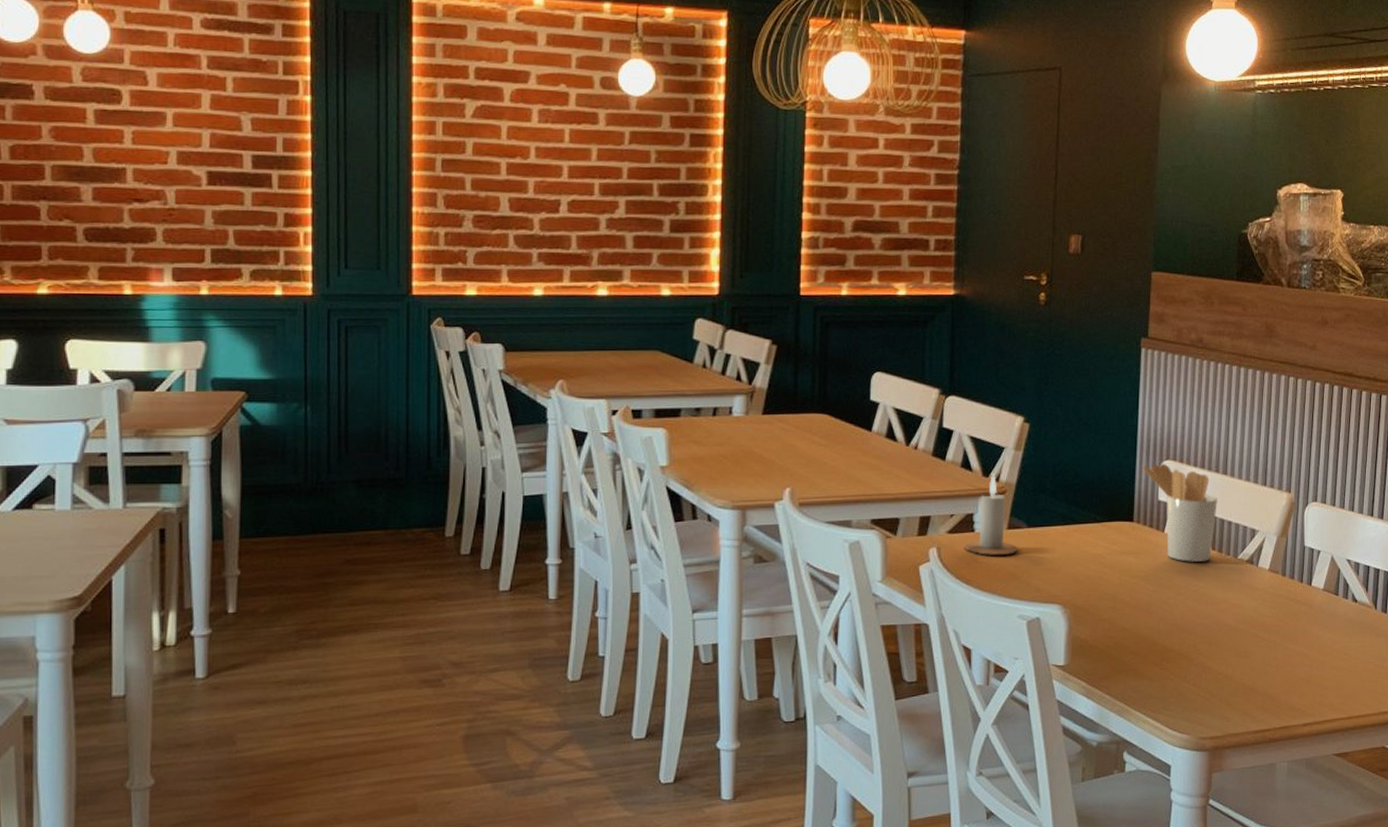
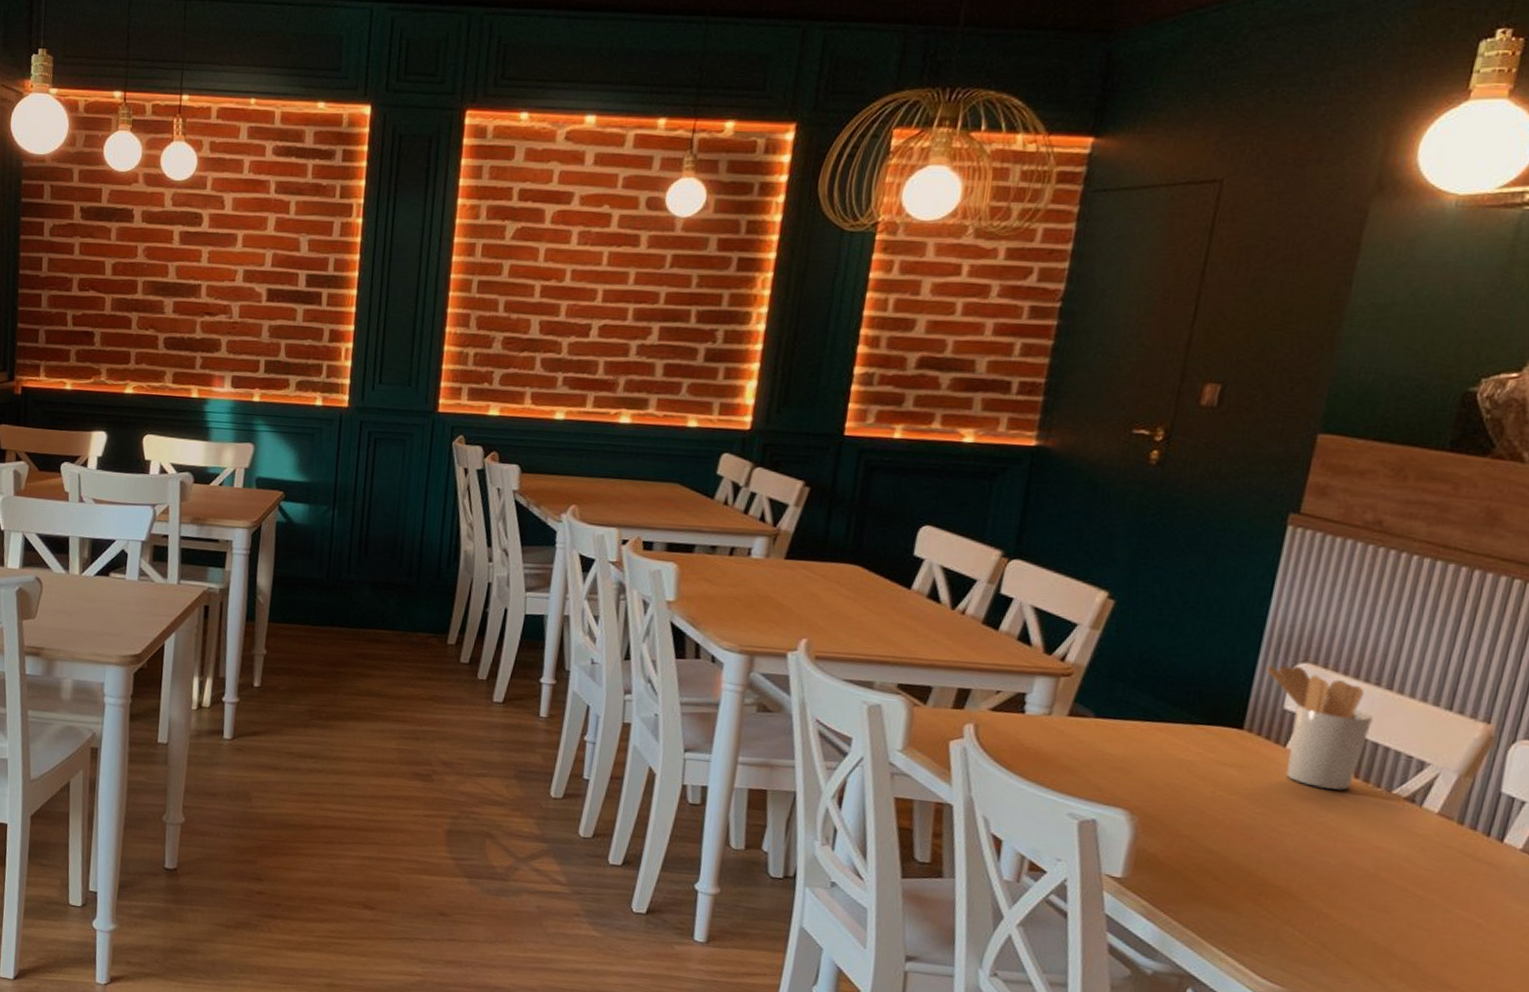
candle: present [964,474,1017,555] -> none [1009,652,1078,745]

